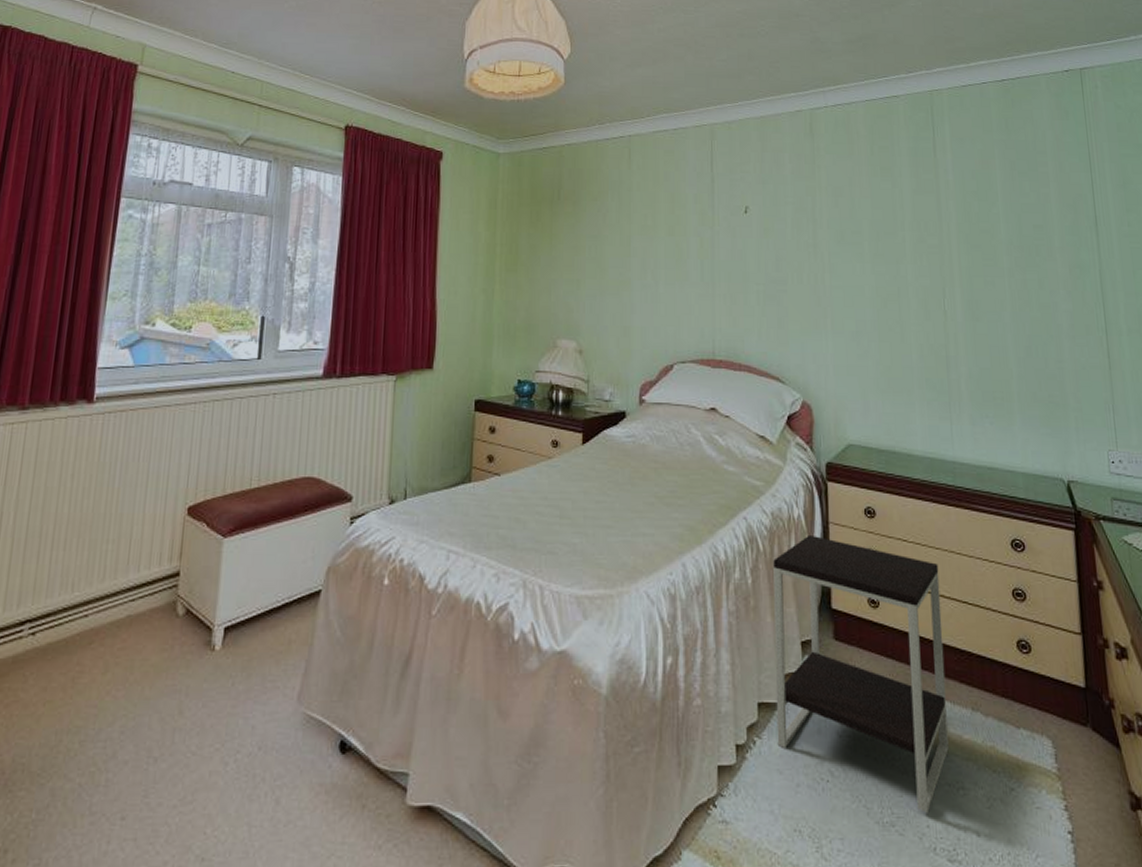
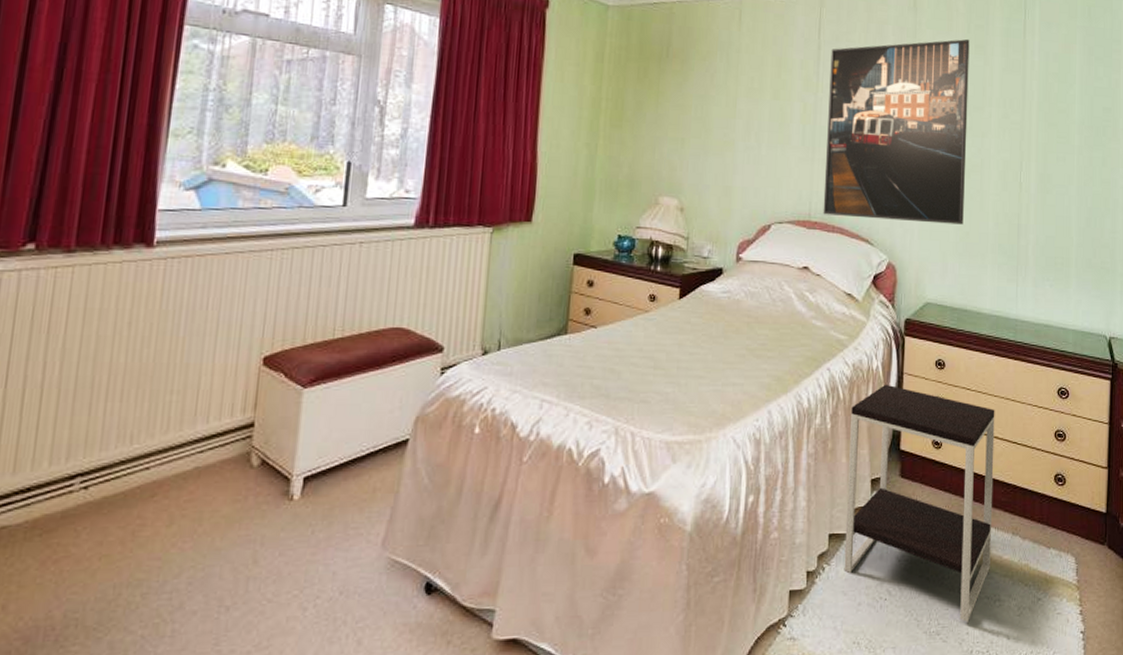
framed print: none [725,161,883,358] -> present [823,38,970,225]

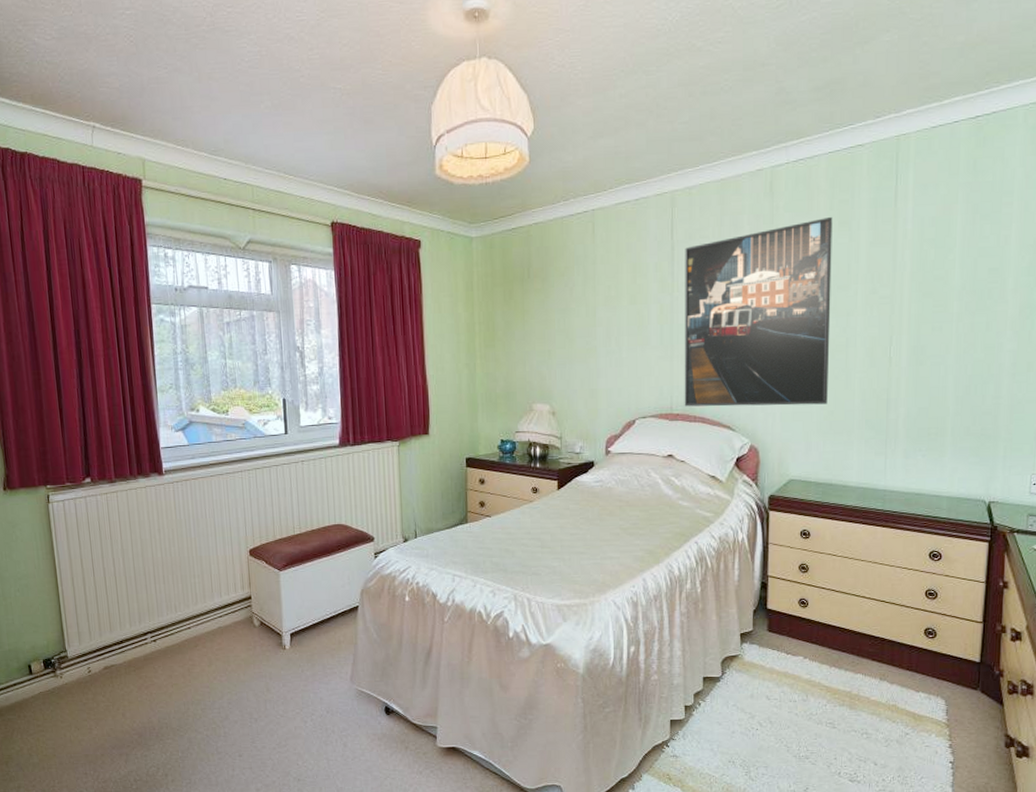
side table: present [844,384,995,622] -> none [718,553,862,750]

